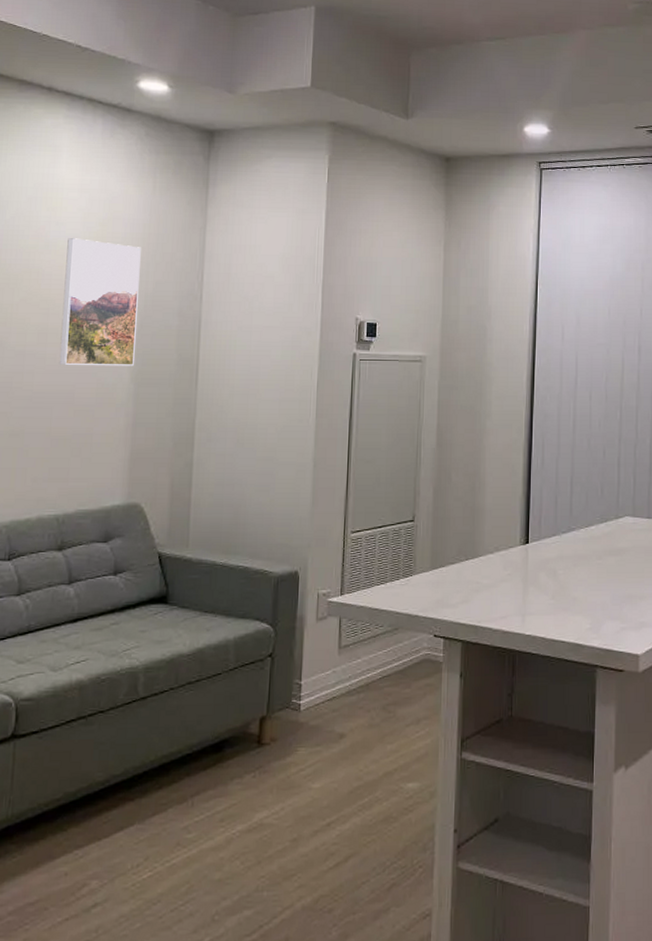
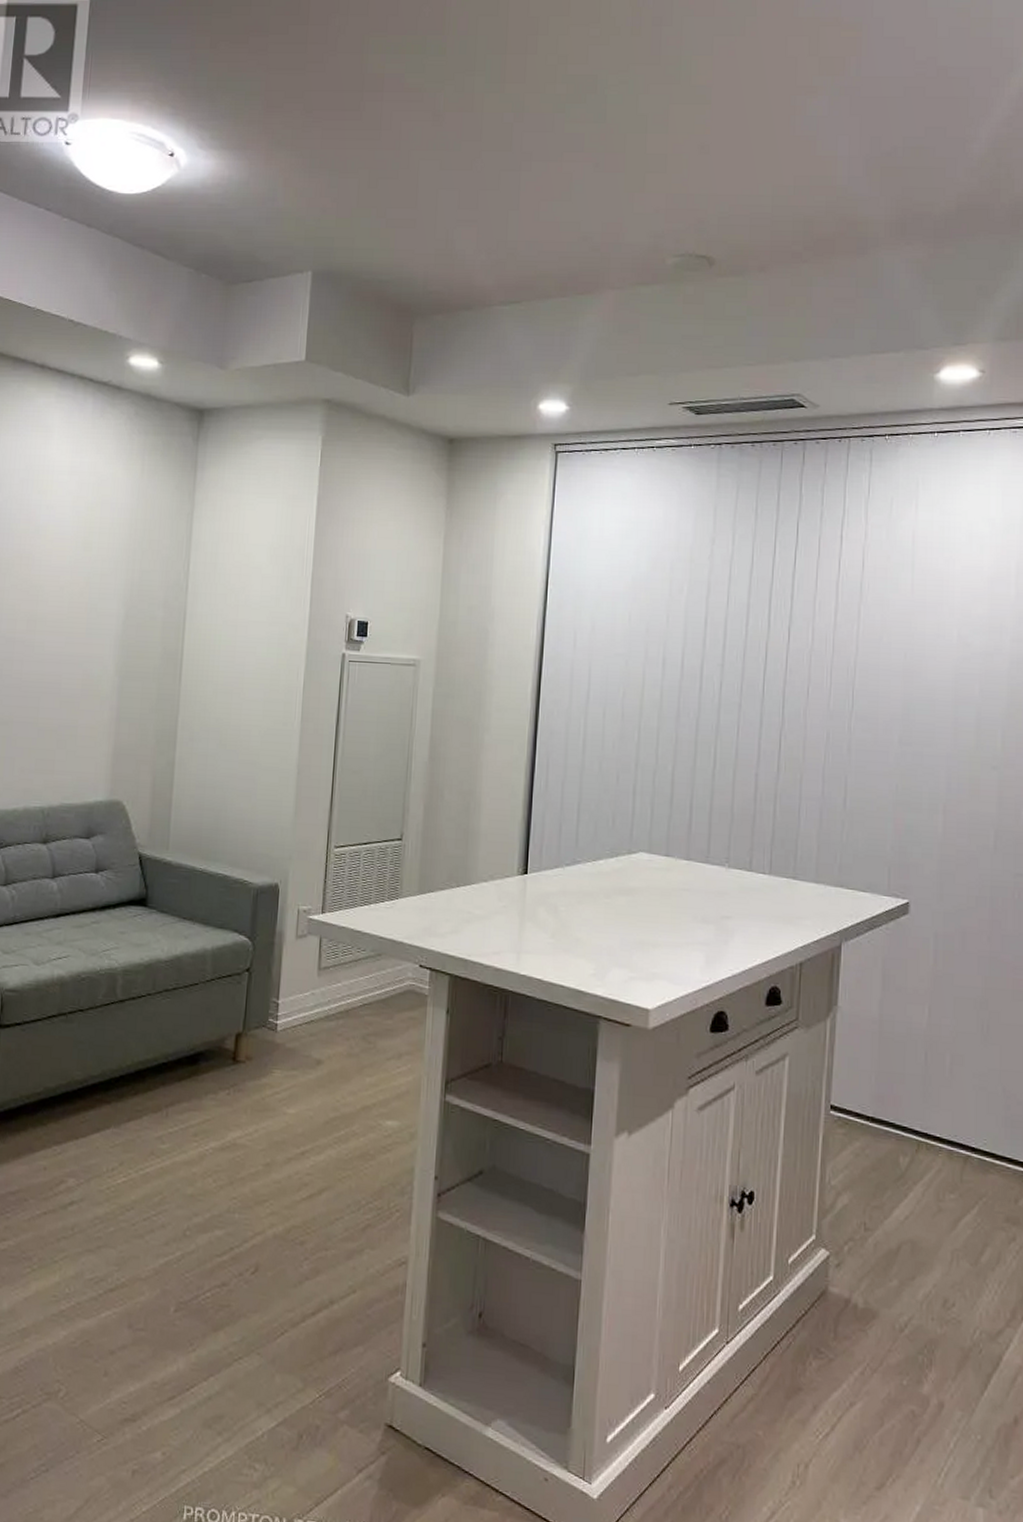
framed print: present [59,238,141,367] -> none [47,522,128,659]

